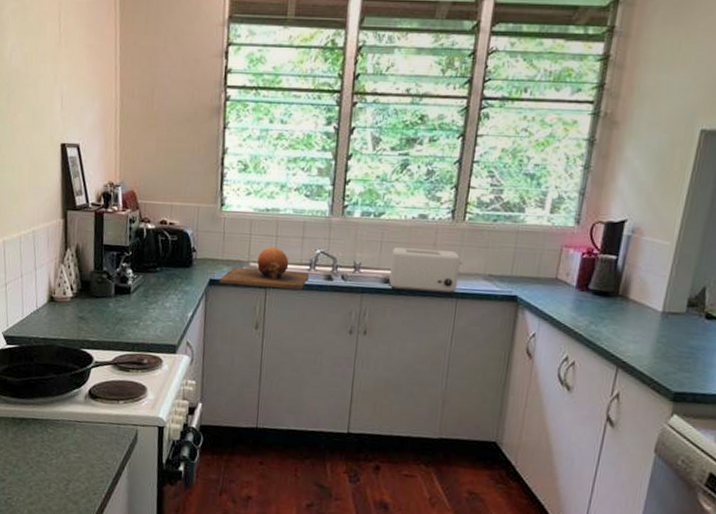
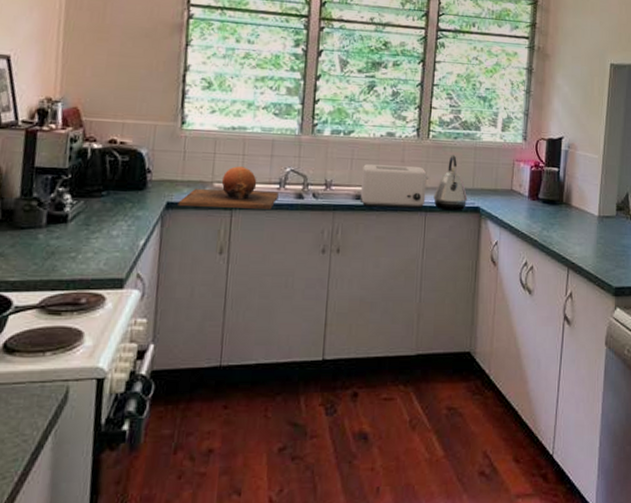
kettle: none [466,239,505,299] -> present [433,155,468,211]

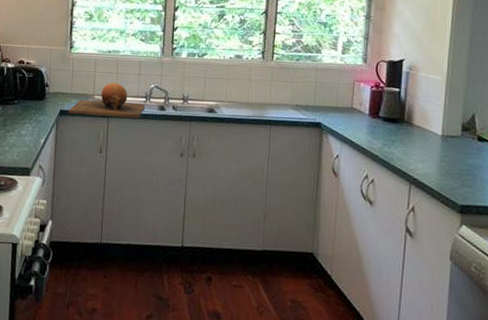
toaster: present [359,164,429,209] -> none [212,82,274,123]
kettle: present [433,155,468,211] -> none [277,75,310,126]

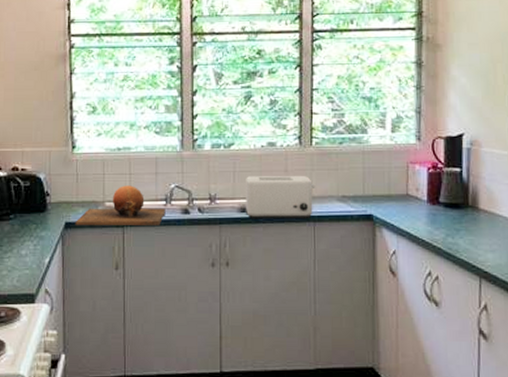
toaster: none [212,82,274,123] -> present [245,175,315,221]

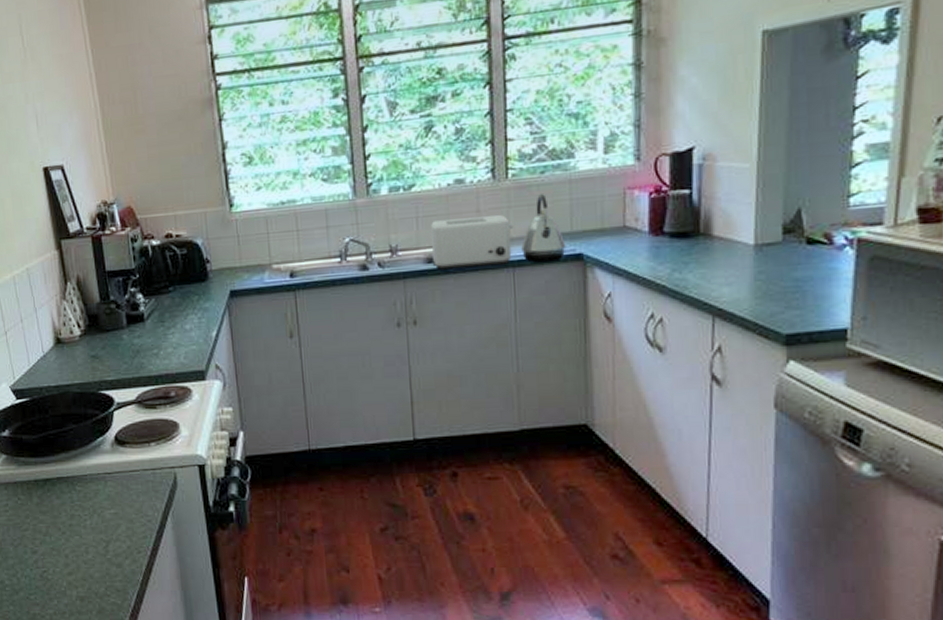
chopping board: present [75,185,166,226] -> none [241,243,341,294]
kettle: none [321,161,359,220] -> present [521,194,566,263]

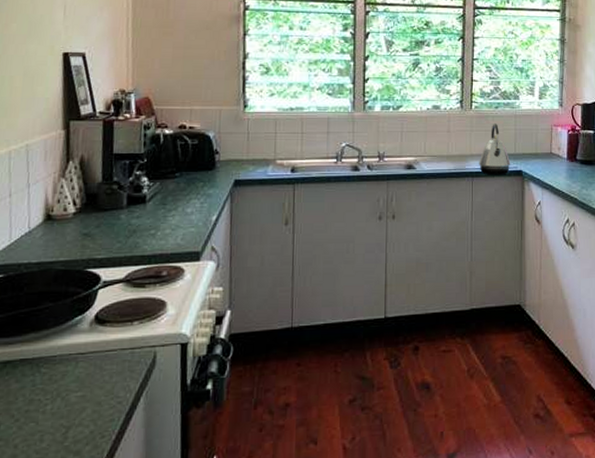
toaster: present [431,214,514,272] -> none [411,135,474,177]

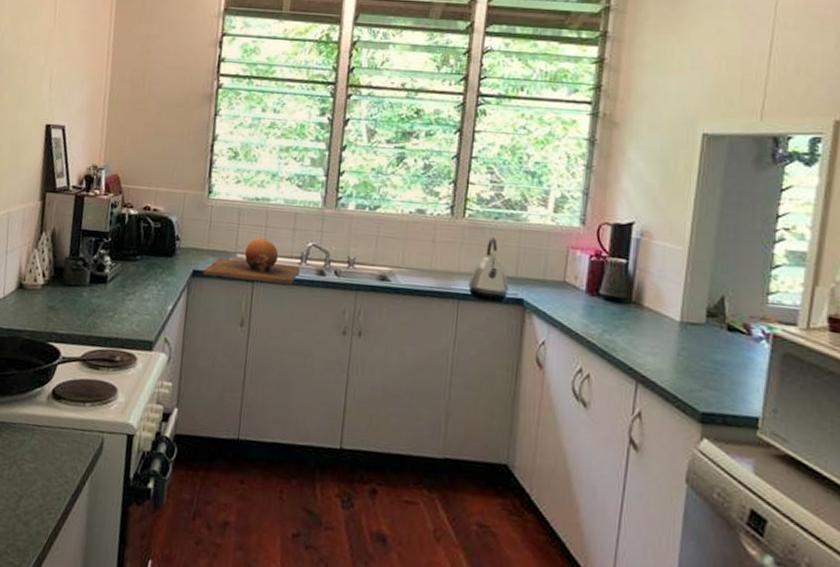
chopping board: none [245,144,336,184] -> present [203,238,300,285]

